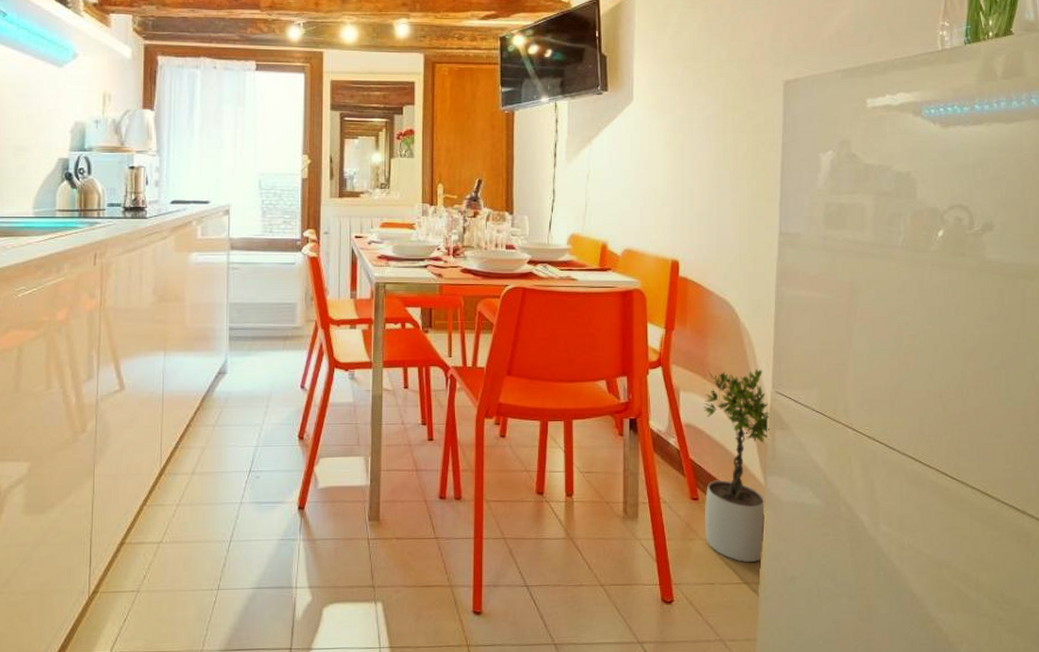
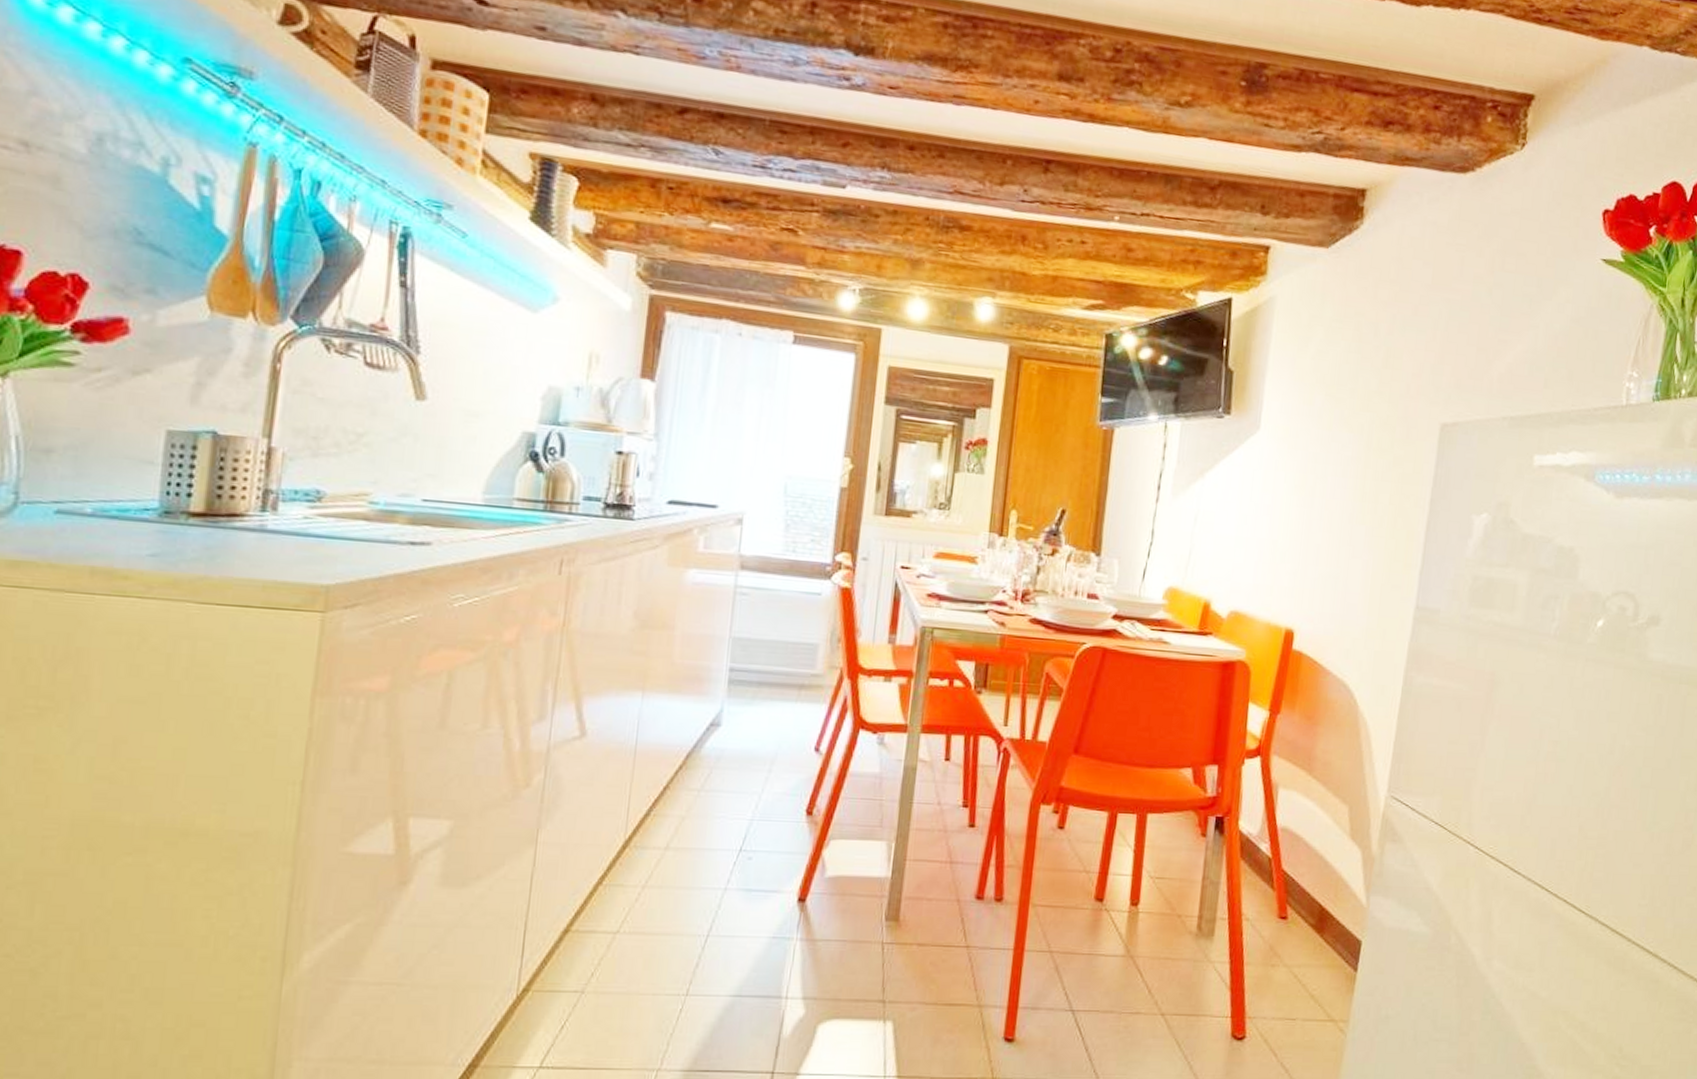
potted plant: present [703,368,770,562] -> none [1290,765,1382,996]

